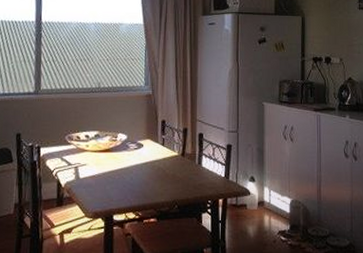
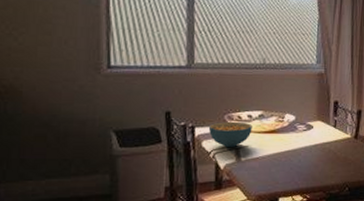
cereal bowl: none [51,141,89,165] -> present [208,121,253,147]

